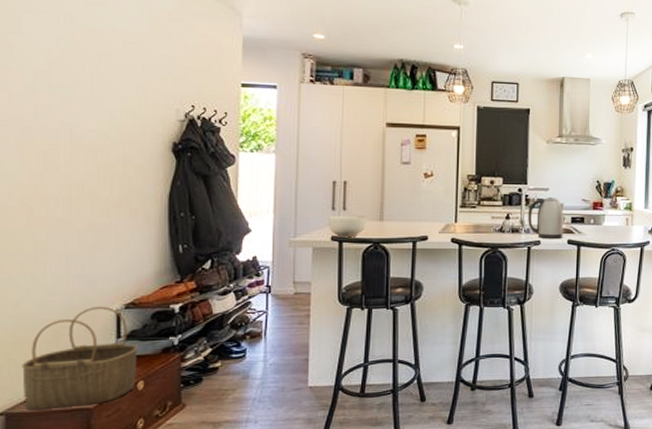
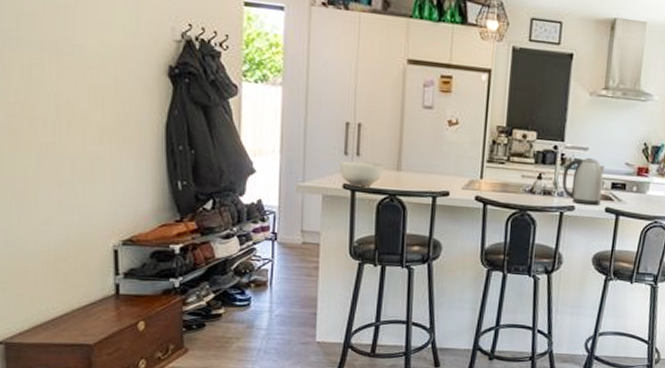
wicker basket: present [22,307,138,411] -> none [18,241,137,342]

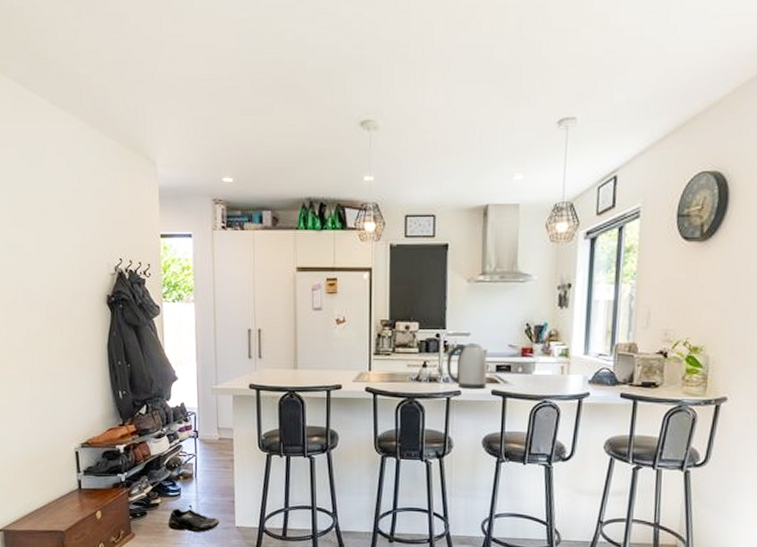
shoe: none [231,316,297,348] -> present [167,504,220,532]
bowl: present [339,161,385,187] -> none [245,363,283,386]

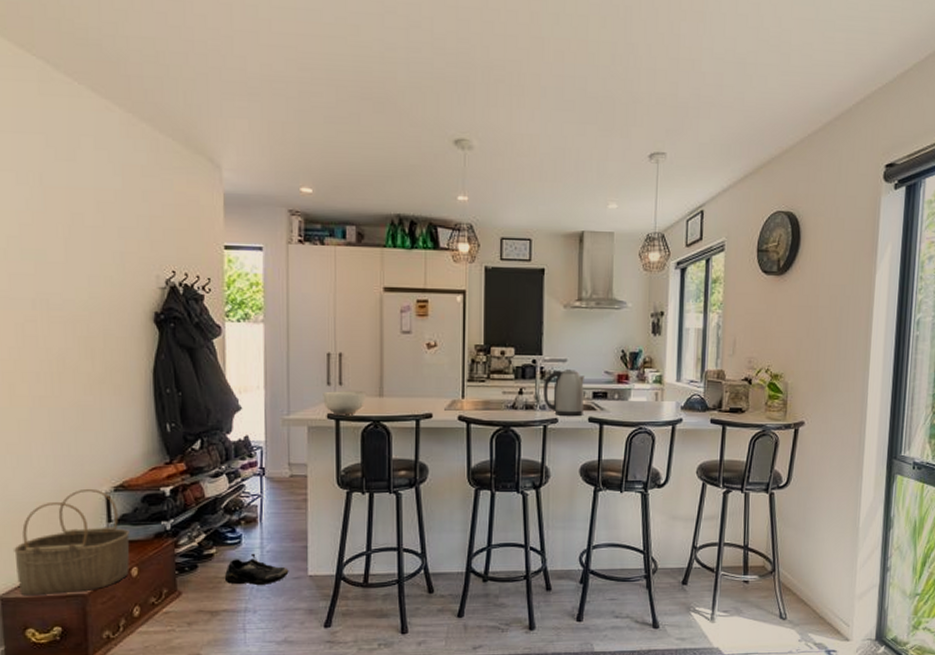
wicker basket: none [11,445,95,530] -> present [14,489,130,596]
bowl: none [245,363,283,386] -> present [323,391,367,415]

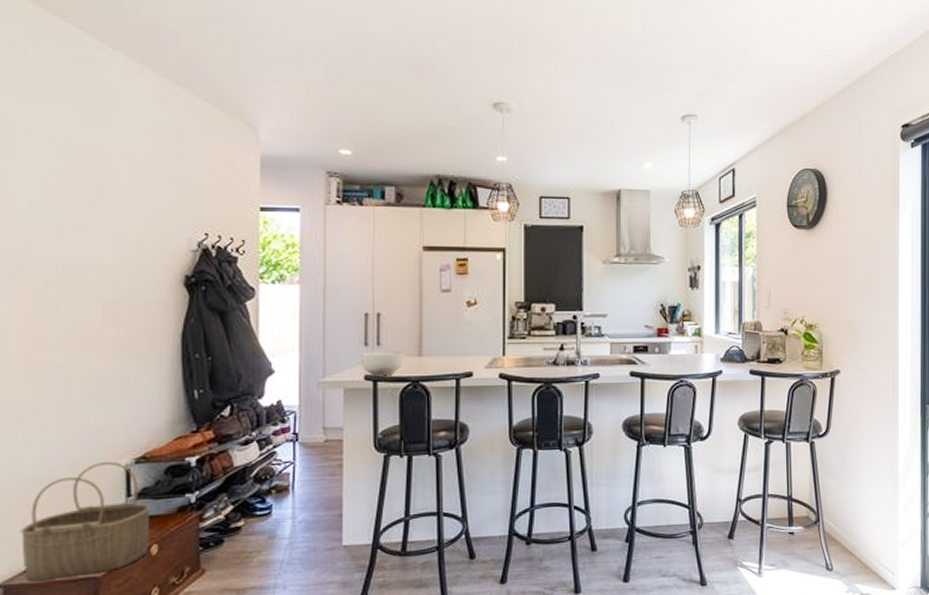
shoe: present [224,553,289,585] -> none [252,524,322,558]
kettle: present [543,370,584,416] -> none [585,325,625,371]

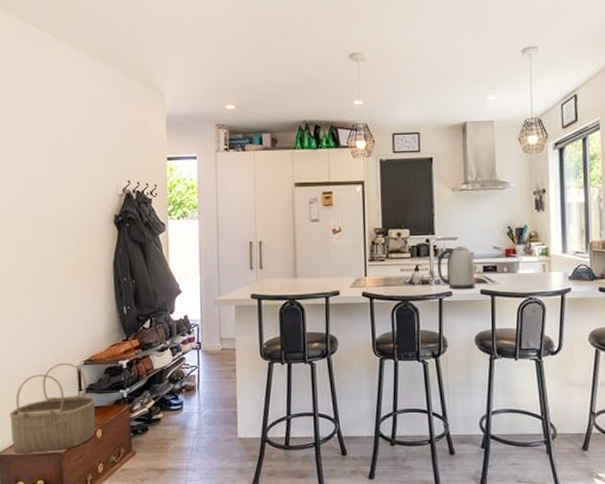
bowl: present [360,351,406,376] -> none [247,273,284,295]
kettle: none [585,325,625,371] -> present [437,247,475,289]

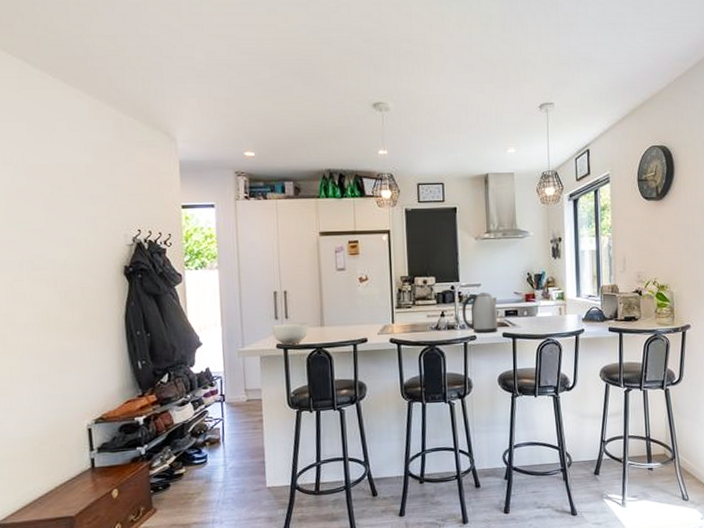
wicker basket: present [9,363,96,453] -> none [9,423,111,521]
bowl: none [247,273,284,295] -> present [272,323,310,345]

